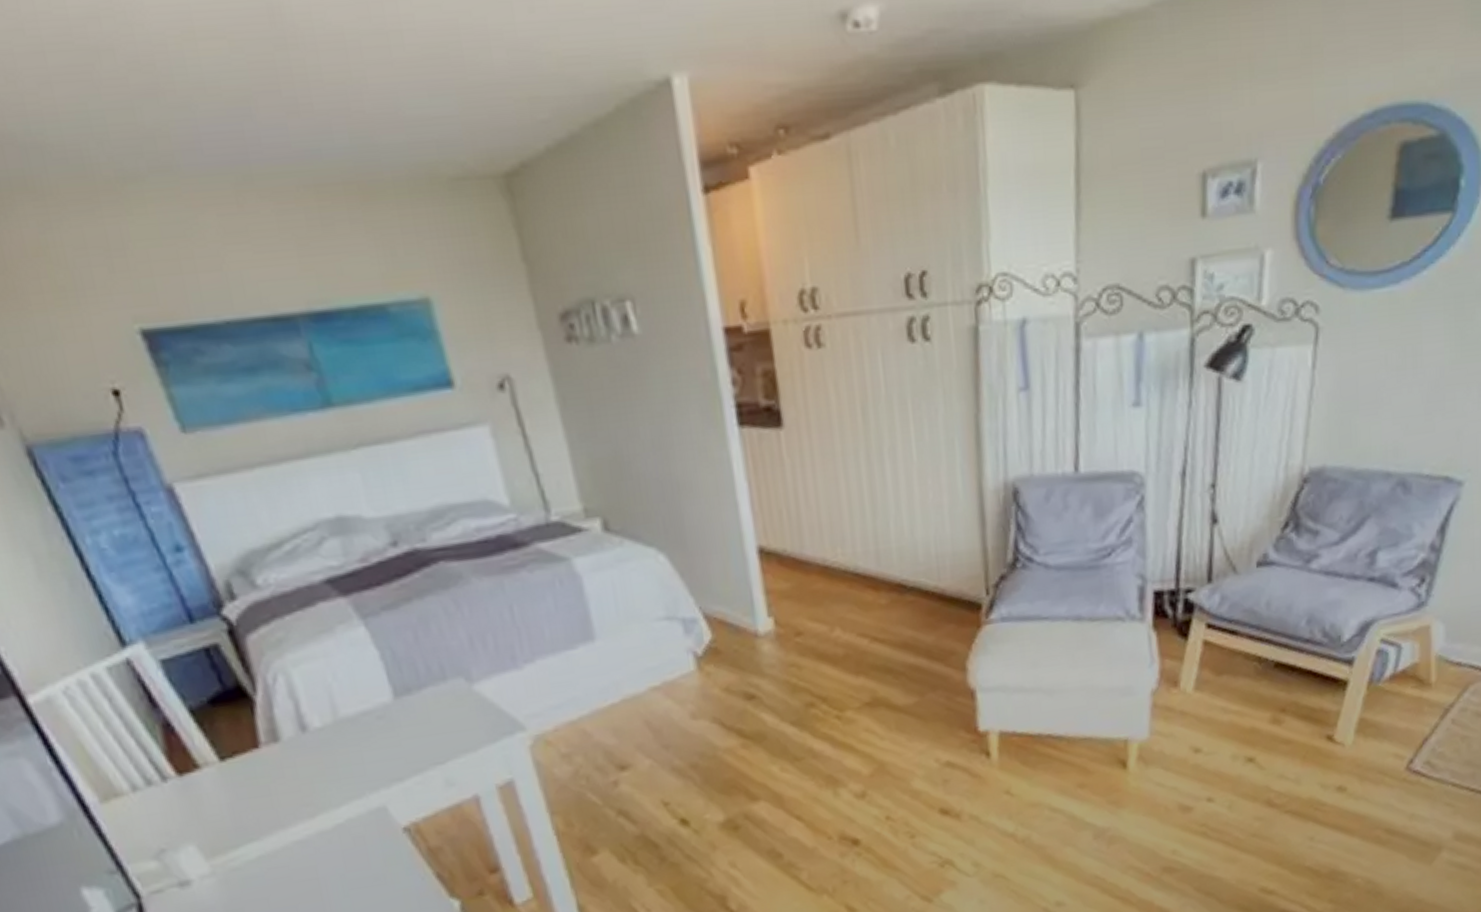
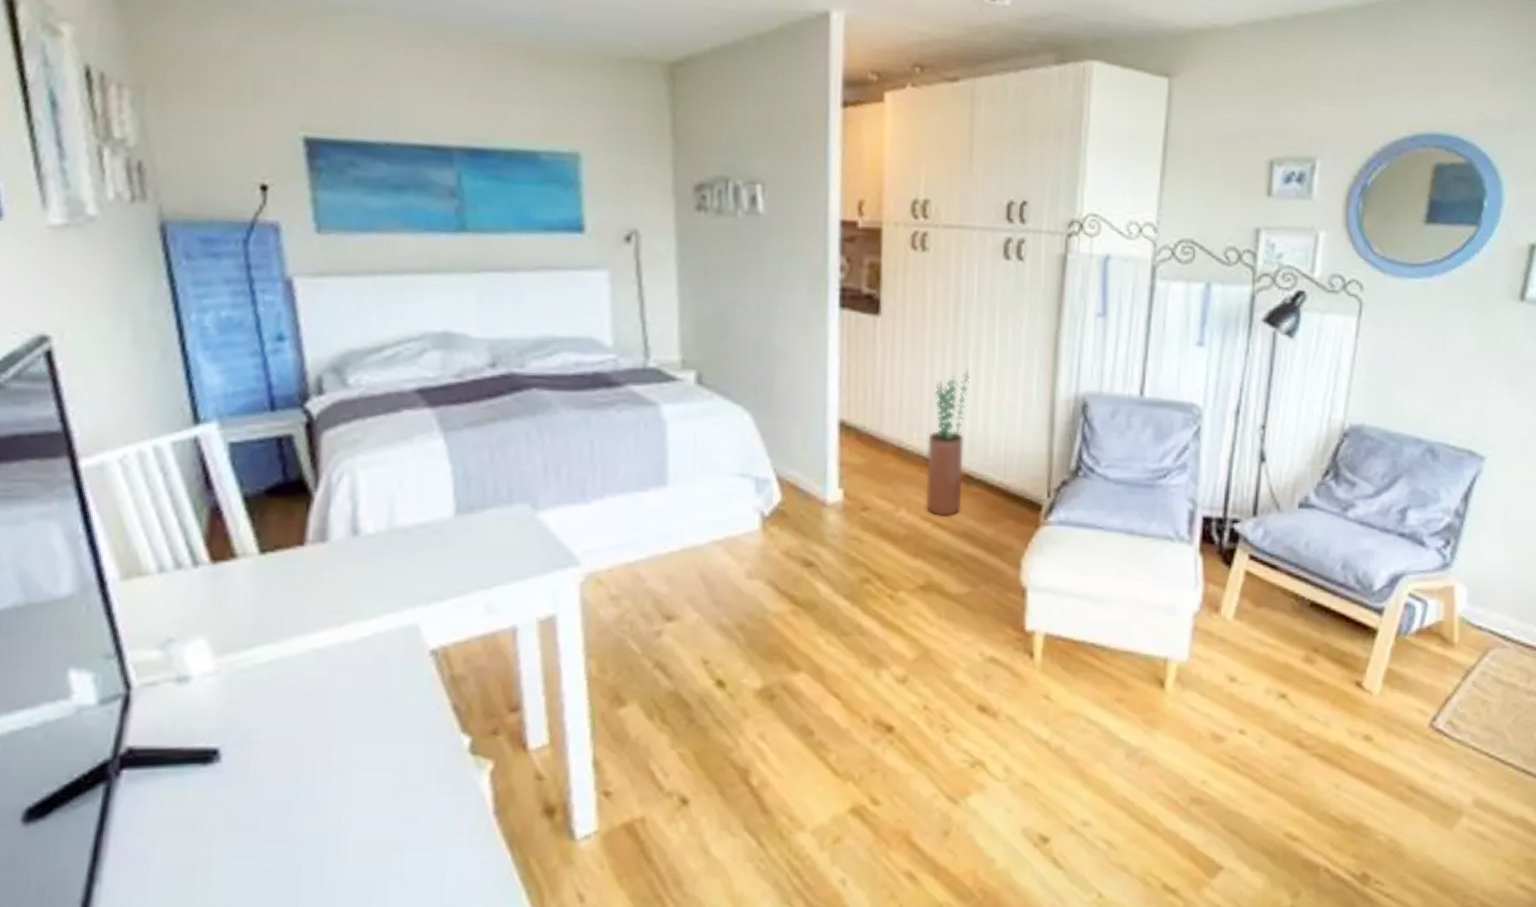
vase: none [853,471,897,631] -> present [926,369,970,516]

